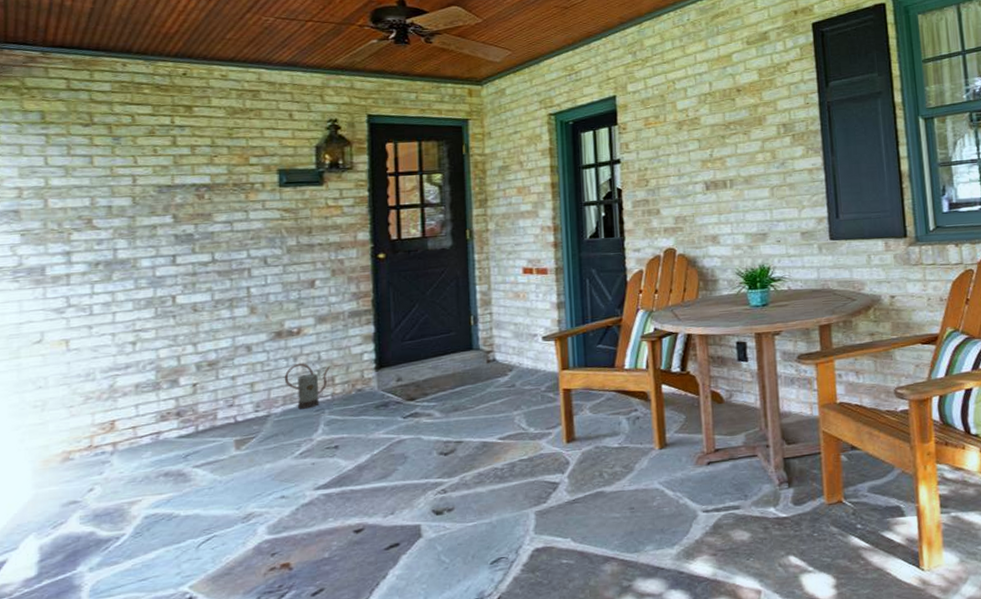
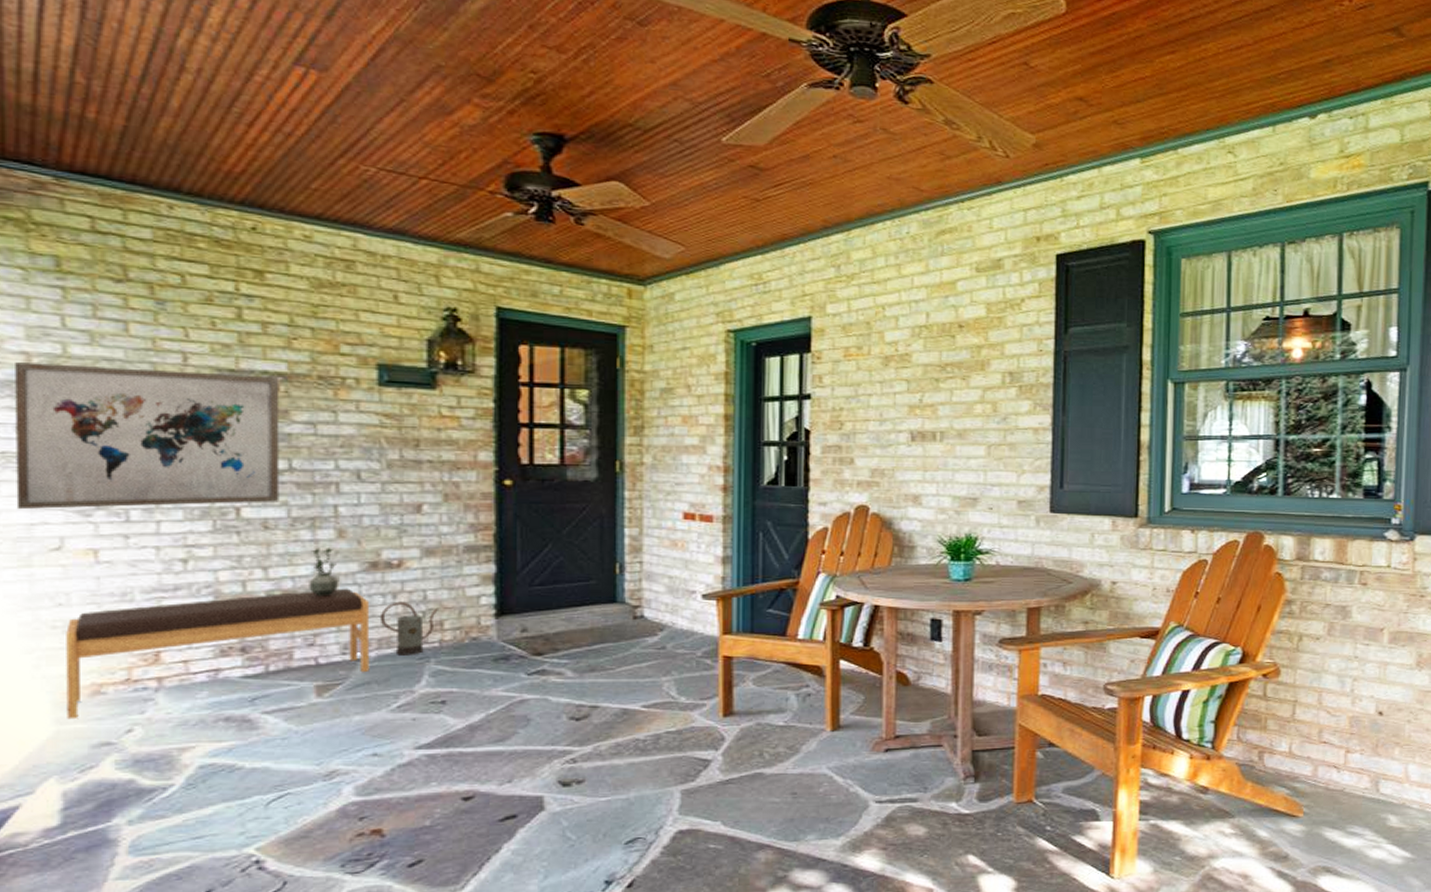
wall art: none [9,188,205,313] -> present [15,362,280,510]
bench: none [43,355,277,484] -> present [66,588,370,720]
potted plant: none [228,323,251,364] -> present [309,548,338,597]

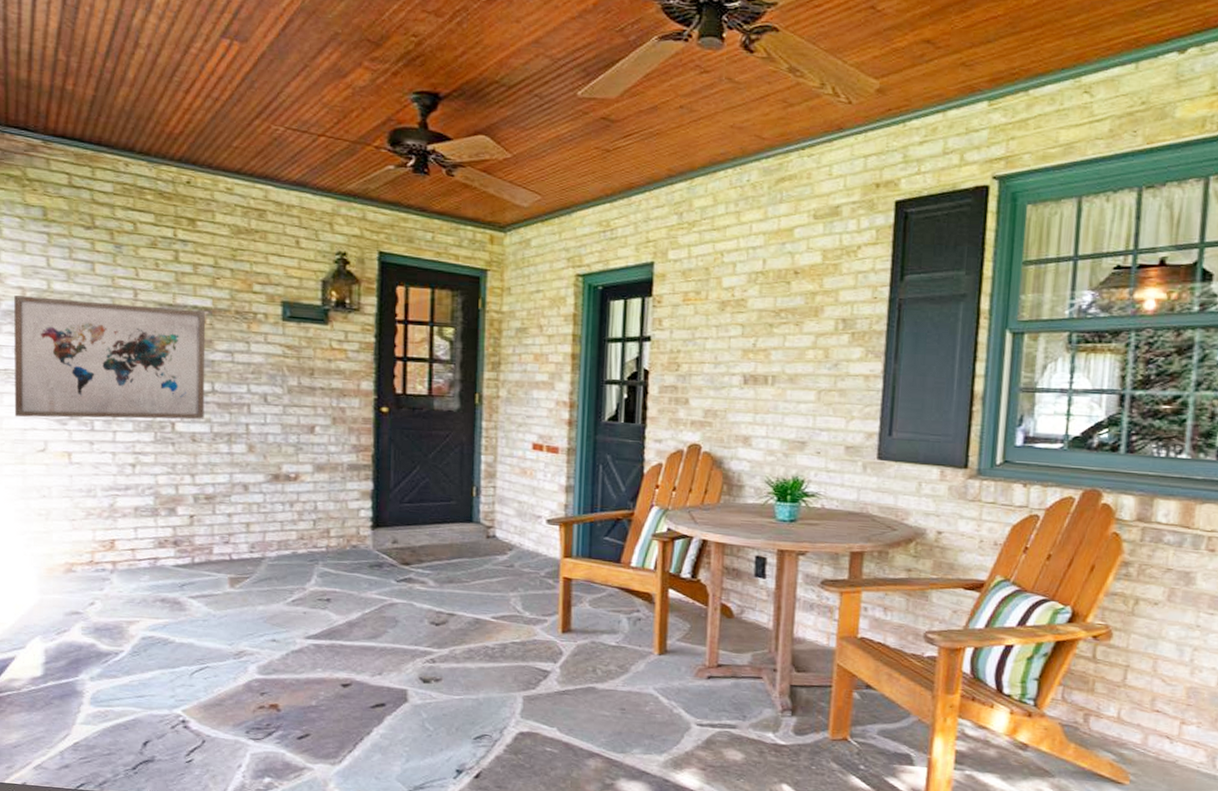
bench: present [66,588,370,720] -> none [48,495,272,591]
potted plant: present [309,548,338,597] -> none [225,460,248,502]
watering can: present [379,601,438,655] -> none [279,510,326,558]

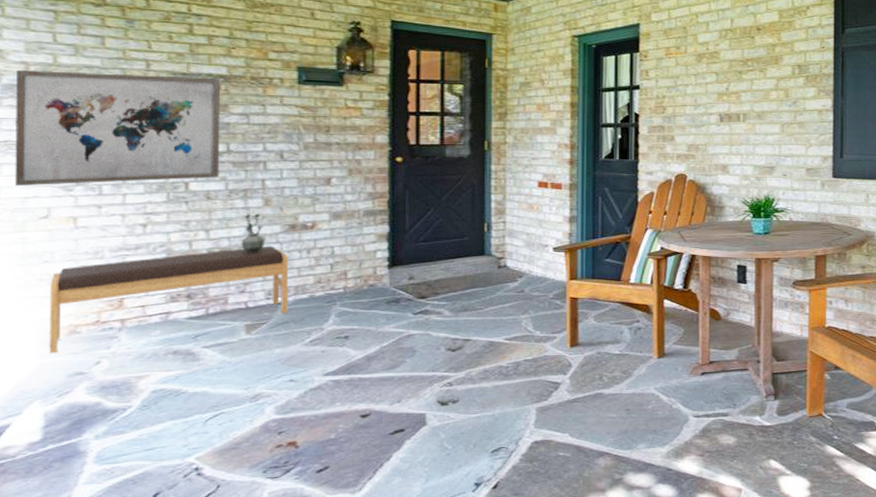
bench: none [48,495,272,591] -> present [49,246,289,354]
potted plant: none [225,460,248,502] -> present [241,214,264,253]

